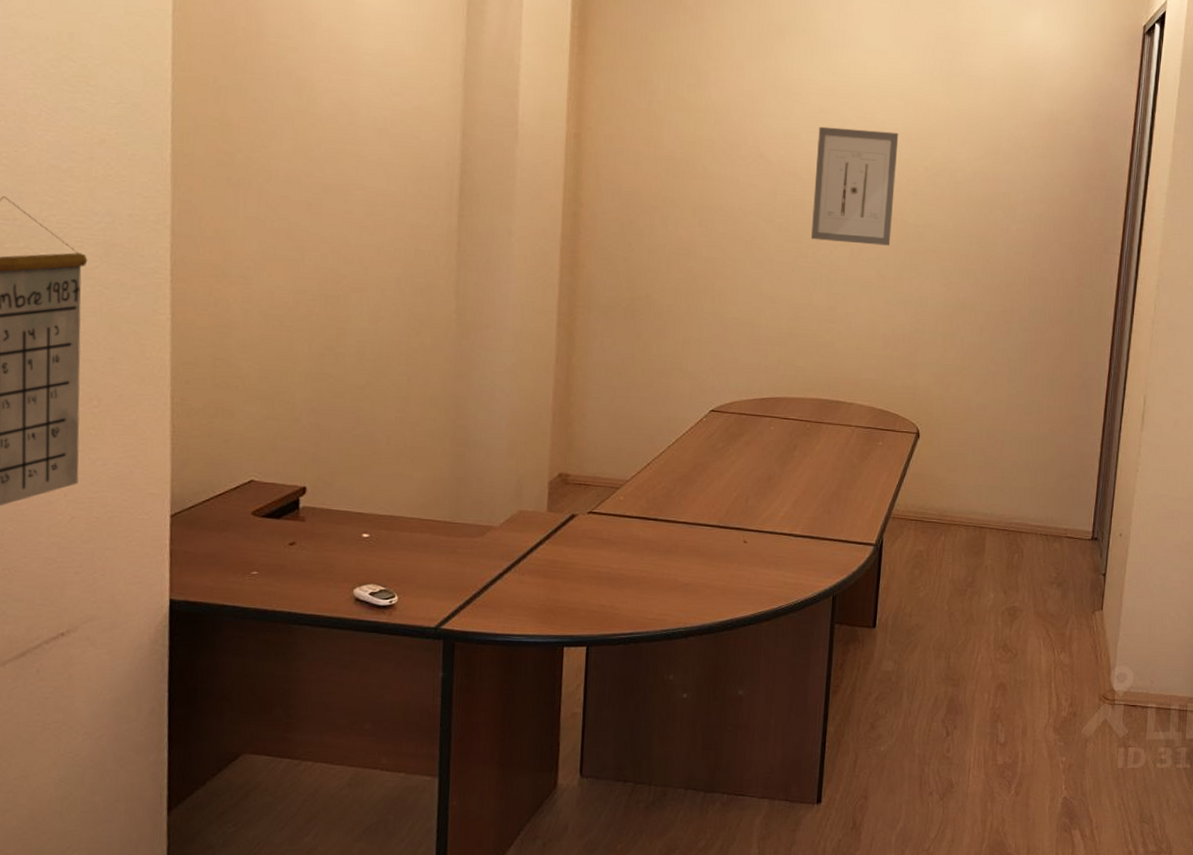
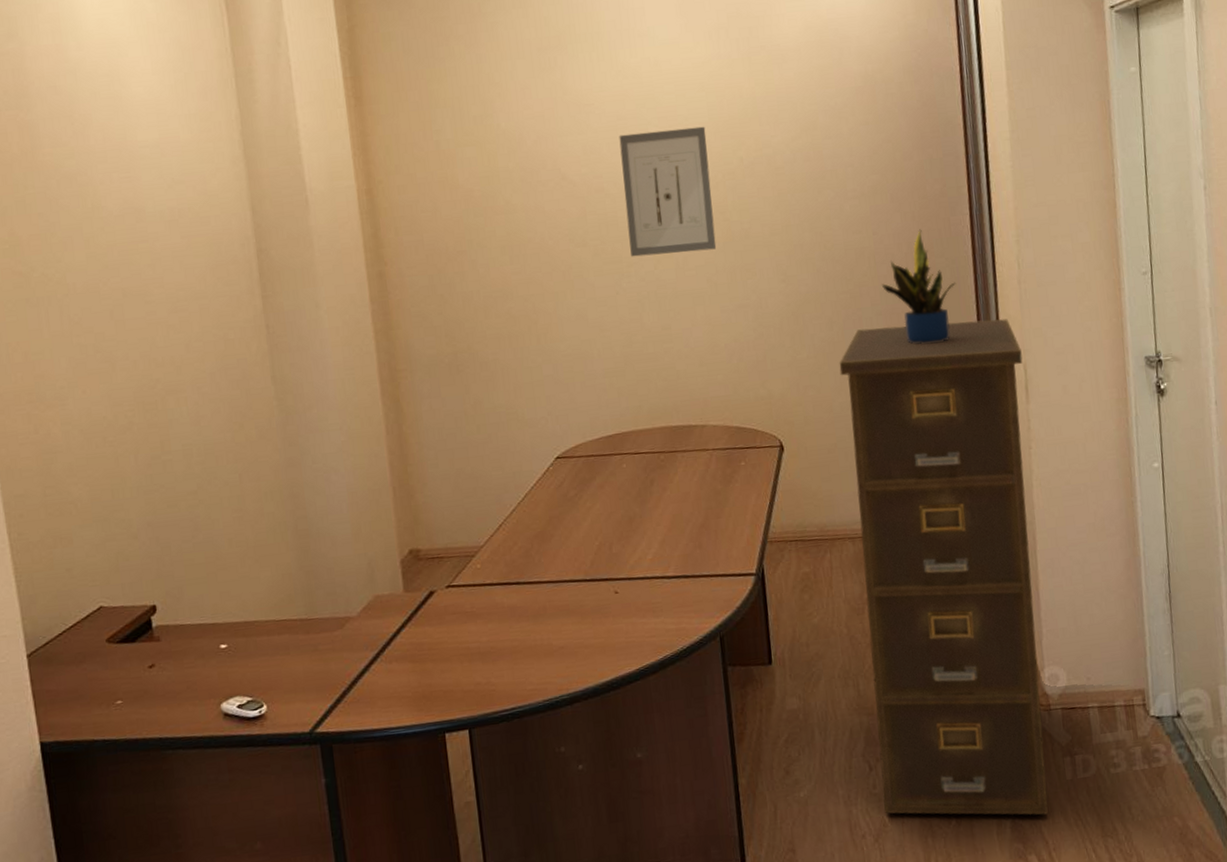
filing cabinet: none [954,340,1144,796] -> present [839,319,1048,816]
potted plant: none [1032,260,1098,364] -> present [882,229,957,344]

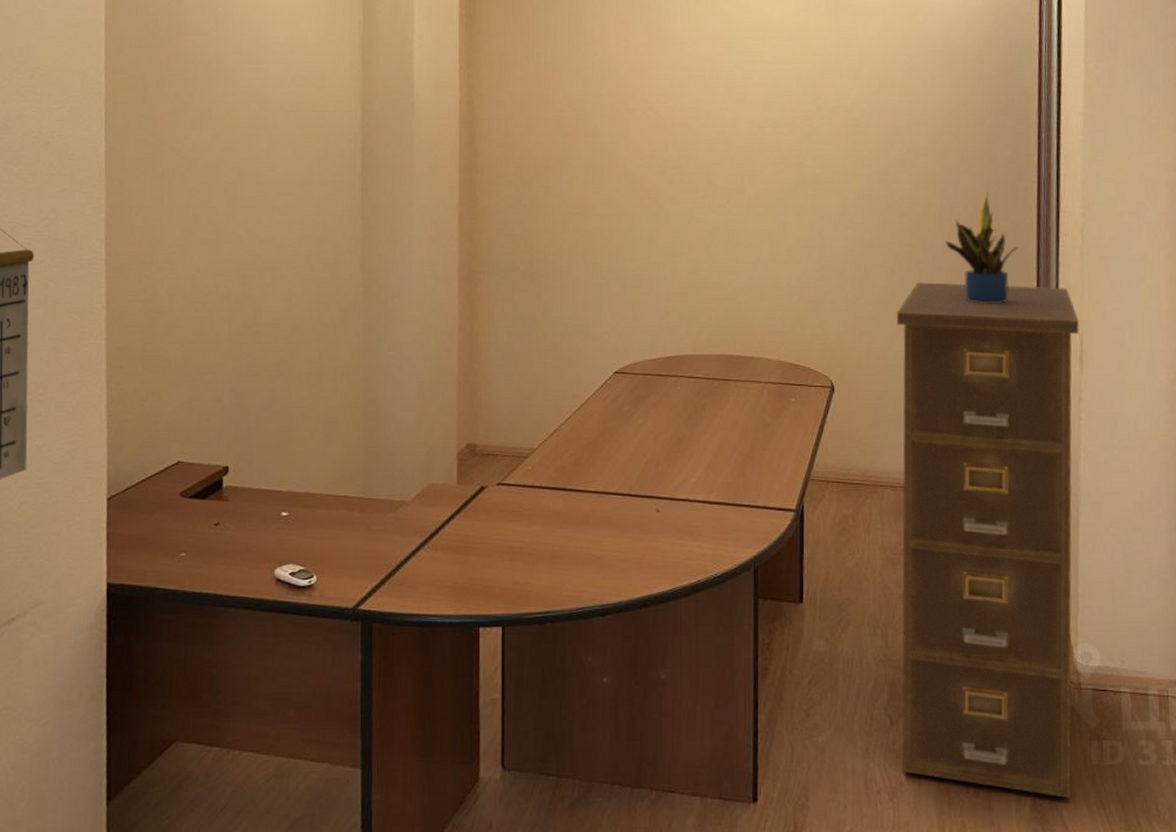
wall art: present [619,126,717,257] -> none [705,73,789,190]

